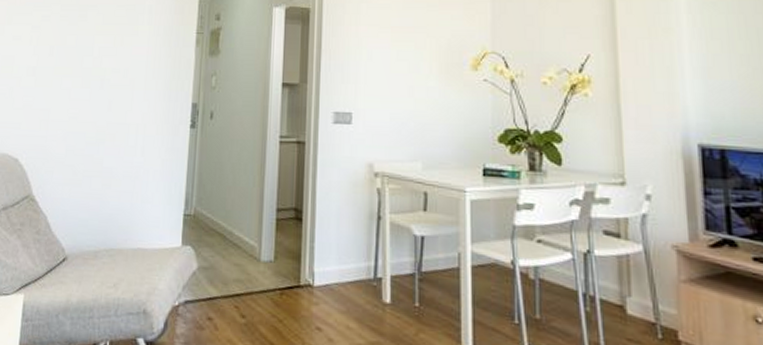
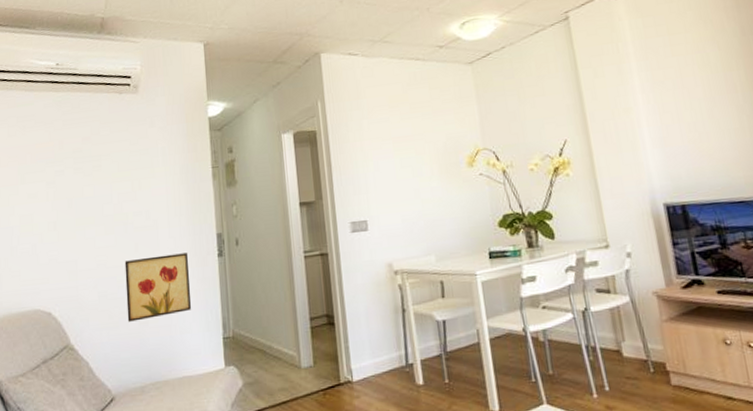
wall art: none [91,117,160,182] -> present [124,253,192,322]

